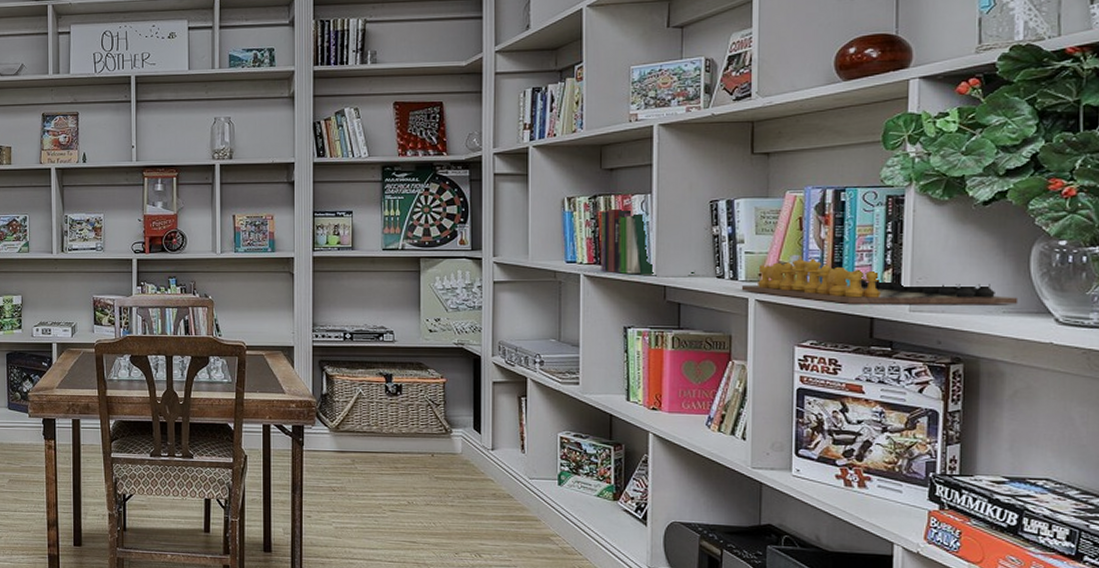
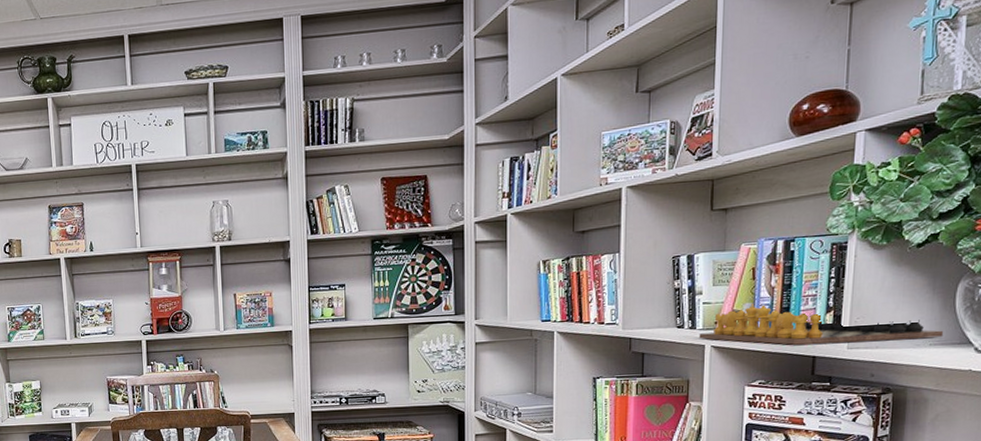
books: present [601,208,696,275] -> none [573,267,658,330]

